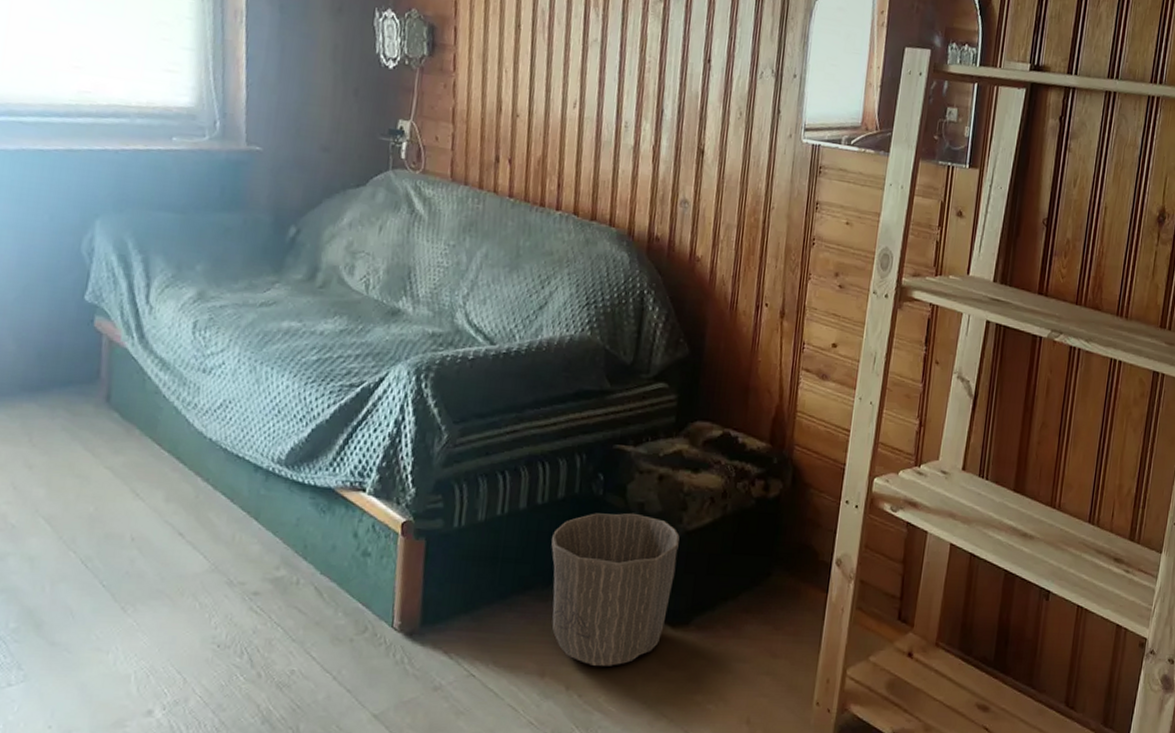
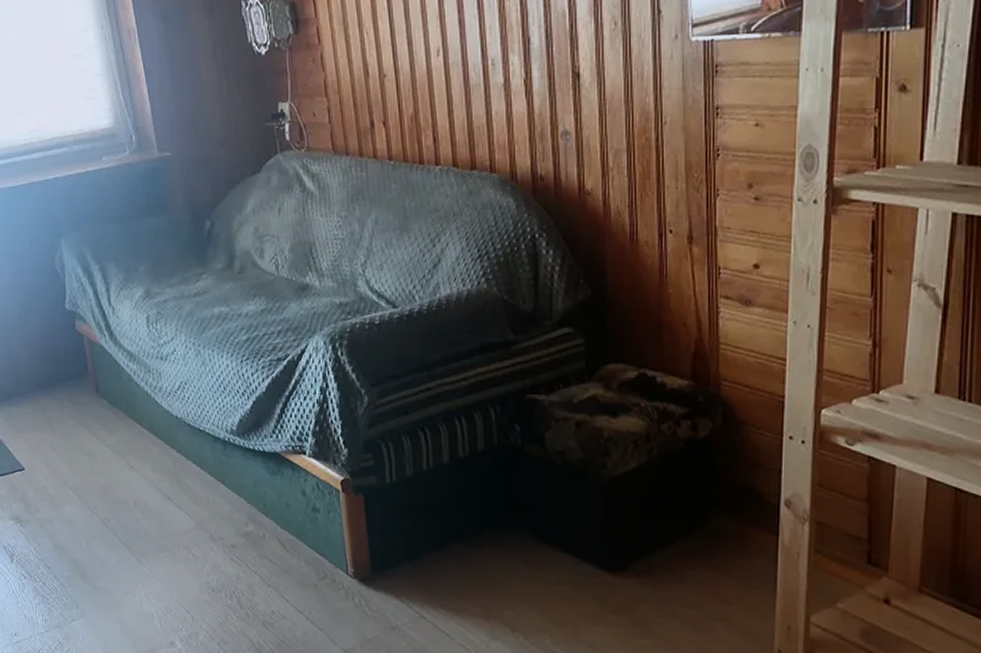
waste basket: present [551,512,680,666] -> none [478,461,606,610]

